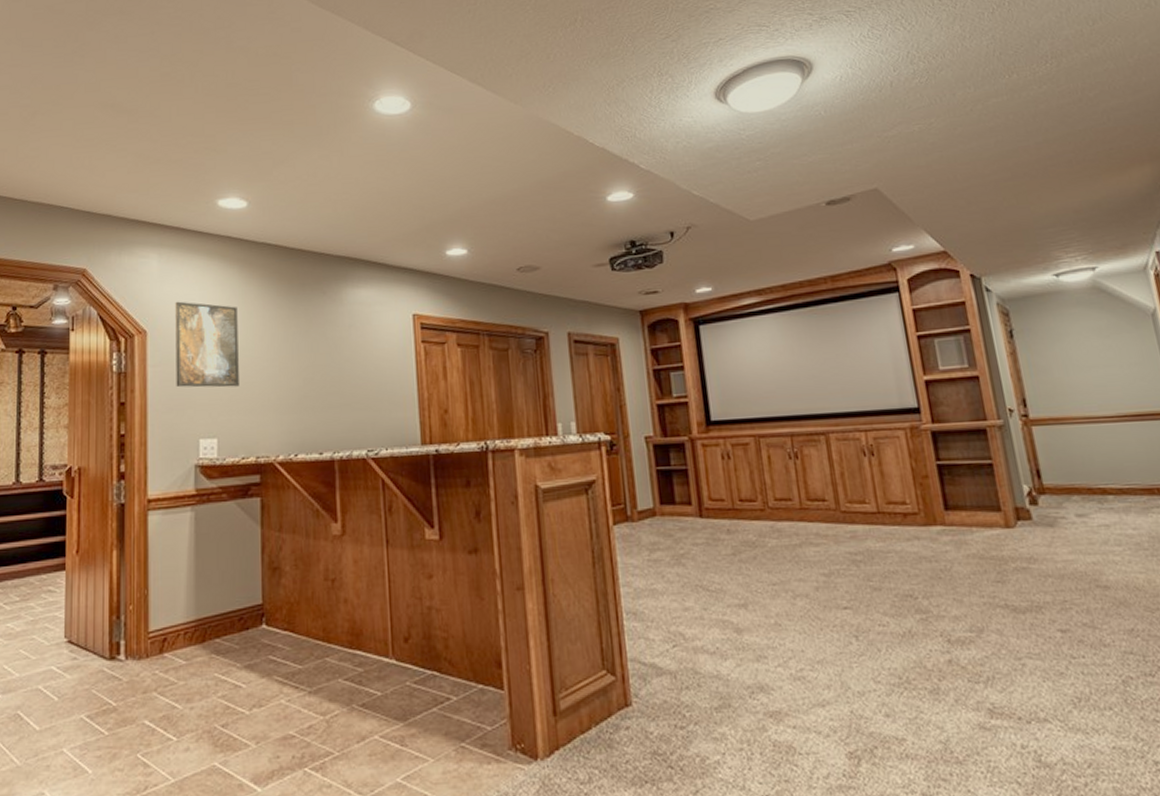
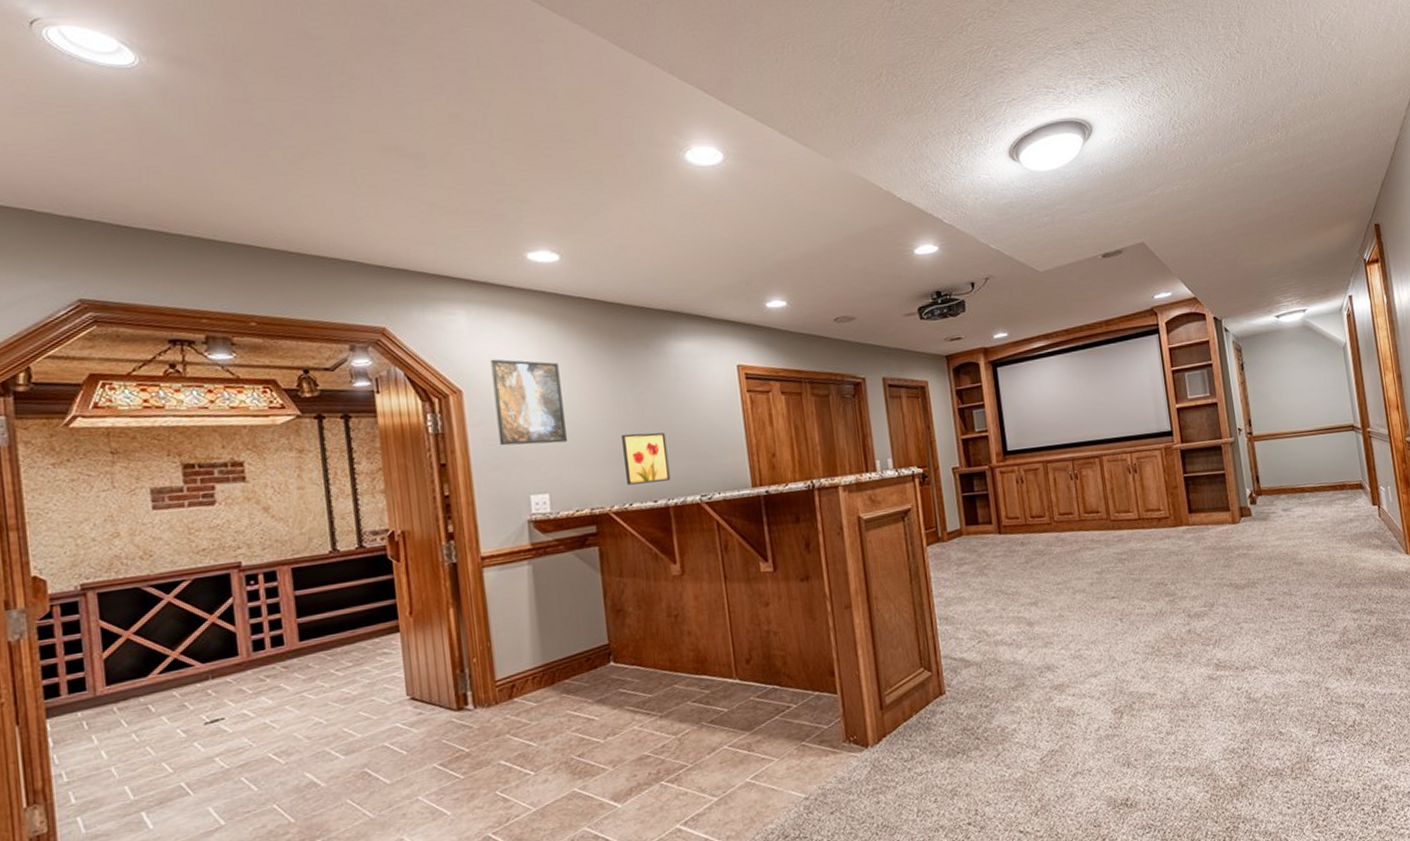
wall art: none [292,381,338,435] -> present [622,432,671,485]

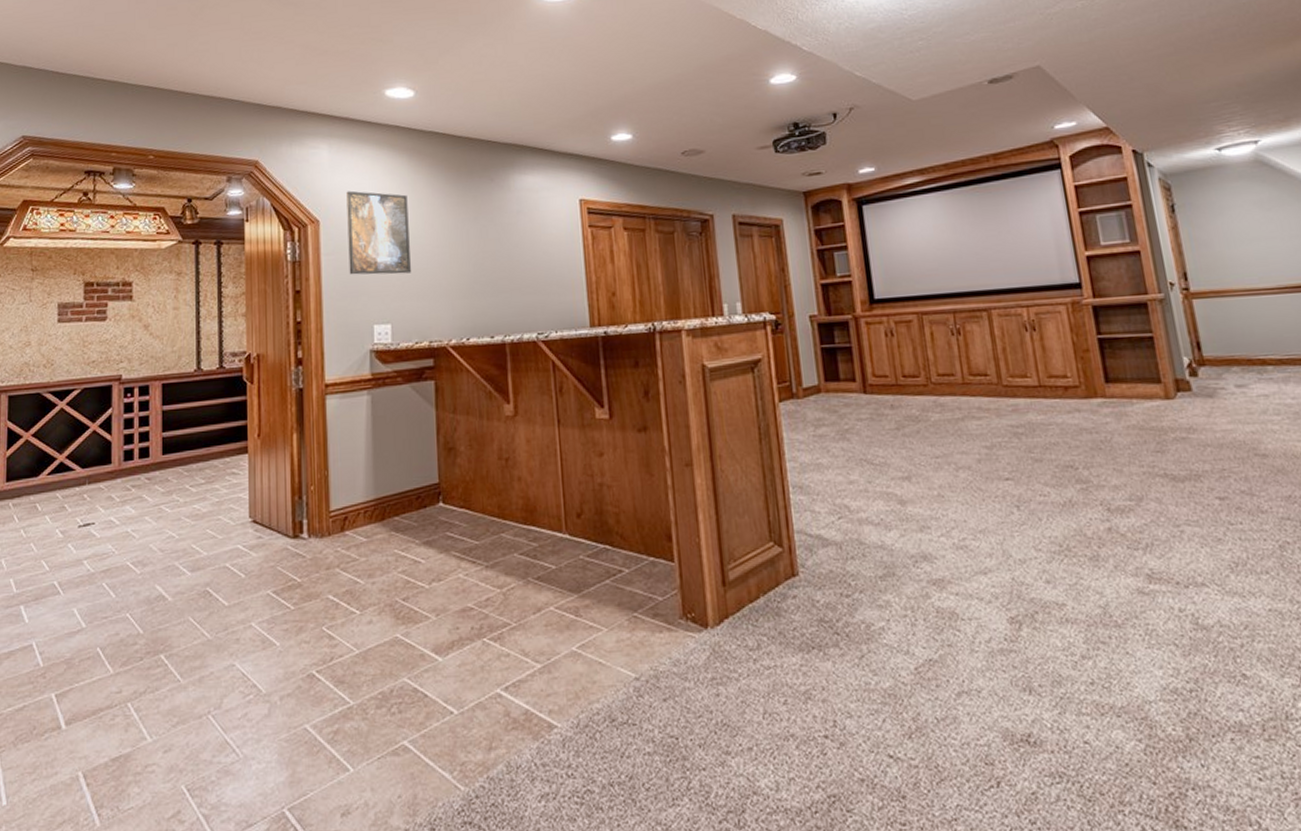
wall art: present [622,432,671,485] -> none [463,266,508,319]

